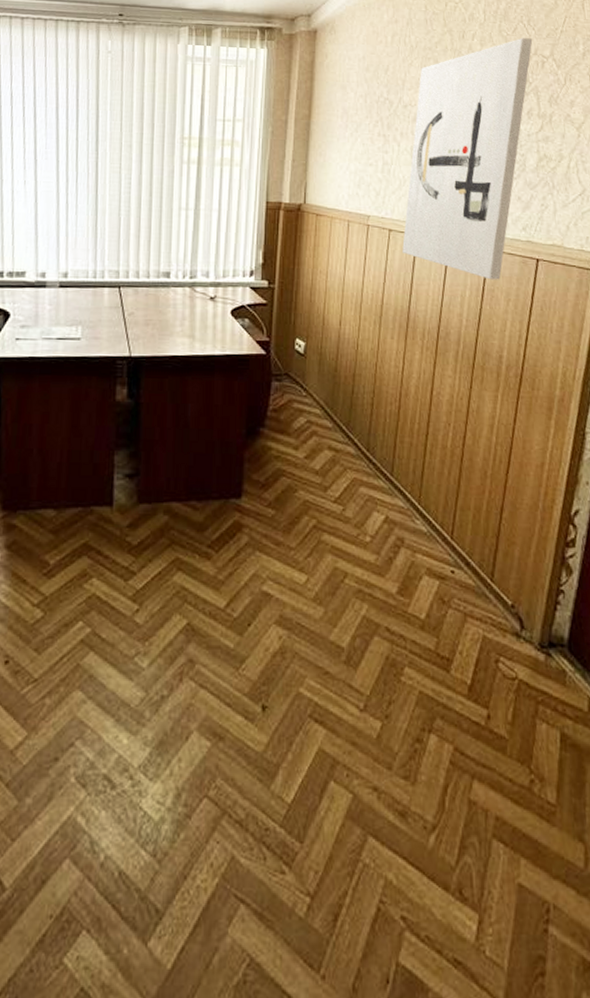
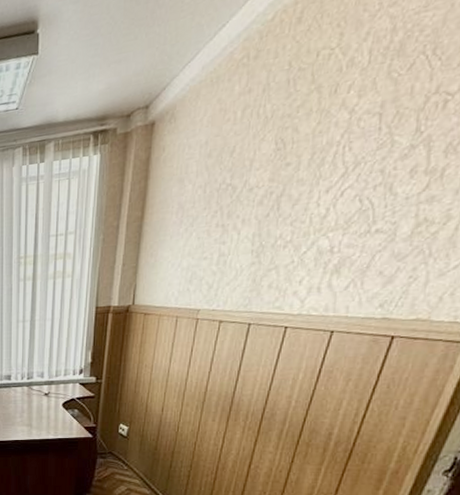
wall art: present [402,38,533,280] -> none [232,72,436,361]

